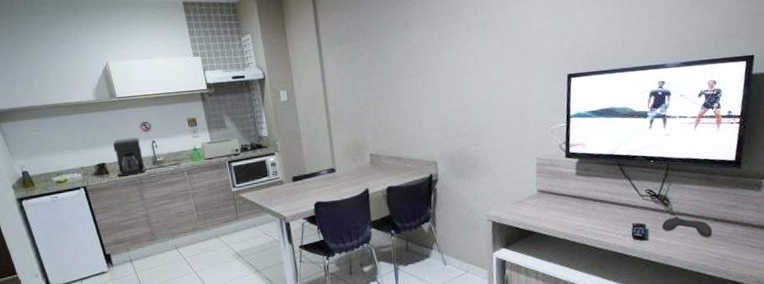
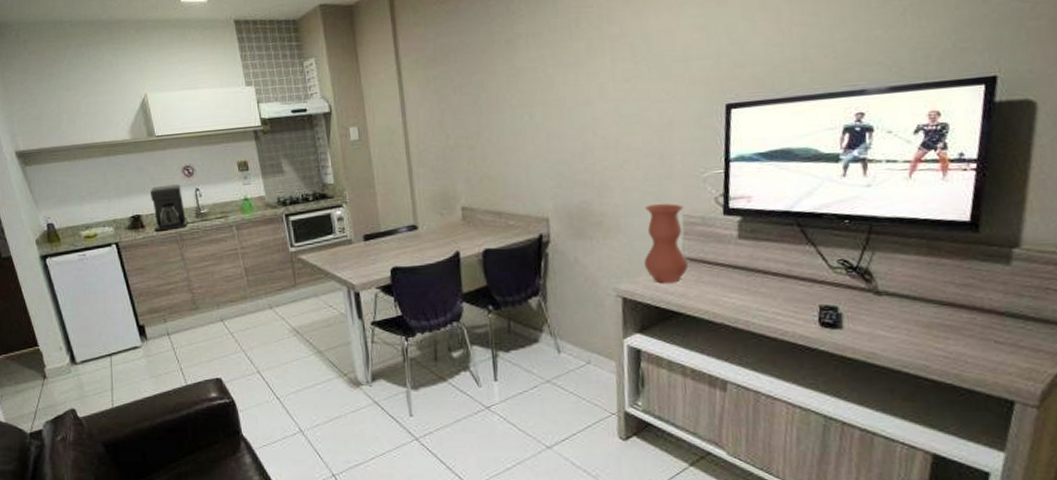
toaster: present [200,138,241,161] -> none [252,185,301,213]
vase: none [508,149,540,210] -> present [644,203,688,284]
game controller: present [661,216,713,238] -> none [861,297,939,328]

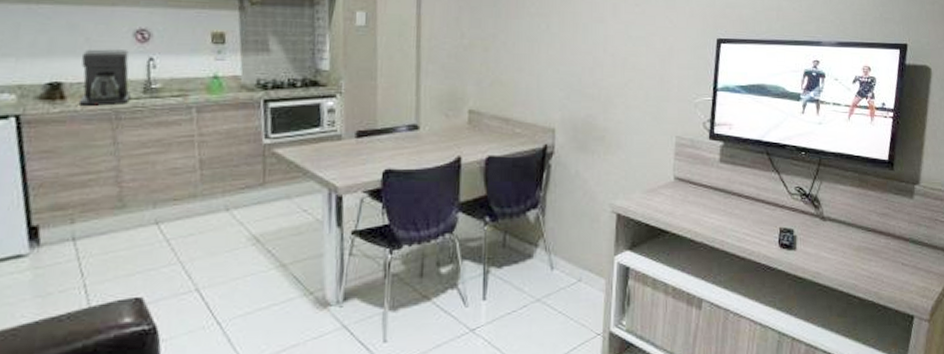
vase: present [644,203,688,284] -> none [639,124,677,202]

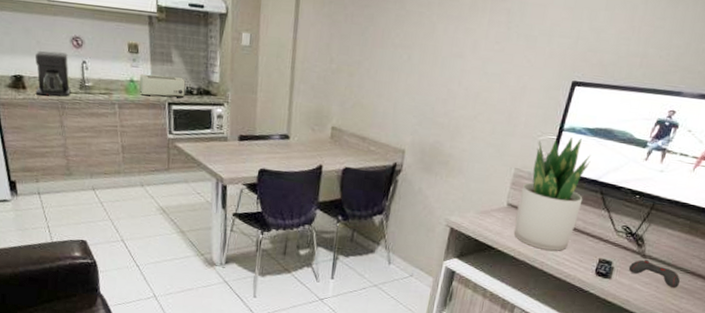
toaster: none [225,67,287,96] -> present [139,73,186,99]
planter: none [685,97,751,226] -> present [513,137,591,251]
game controller: none [811,222,865,251] -> present [628,259,681,289]

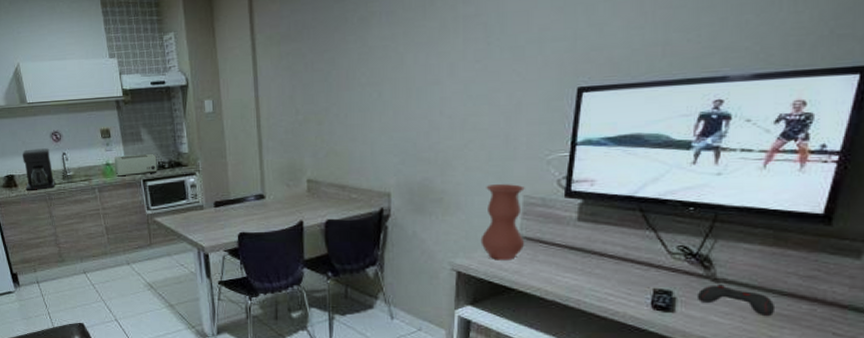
vase: none [474,155,517,223] -> present [480,184,525,260]
planter: present [513,137,591,251] -> none [535,151,619,285]

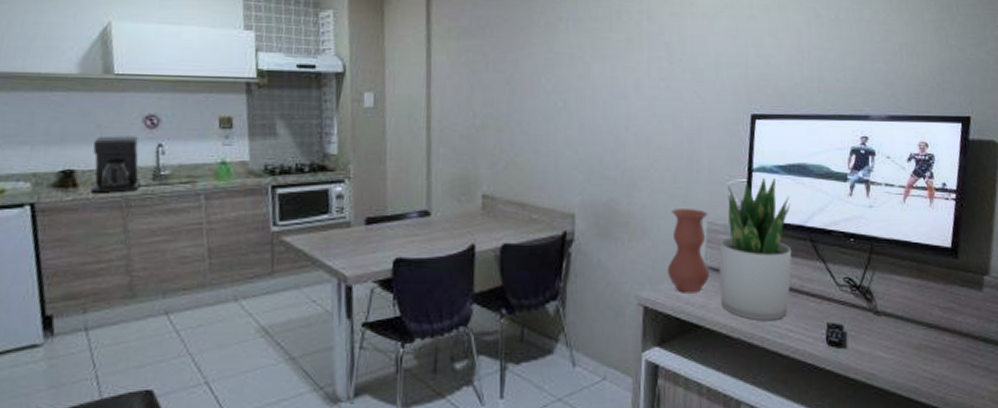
toaster: present [114,153,157,178] -> none [233,152,294,182]
planter: none [535,151,619,285] -> present [719,178,792,320]
game controller: present [696,285,776,317] -> none [863,318,927,350]

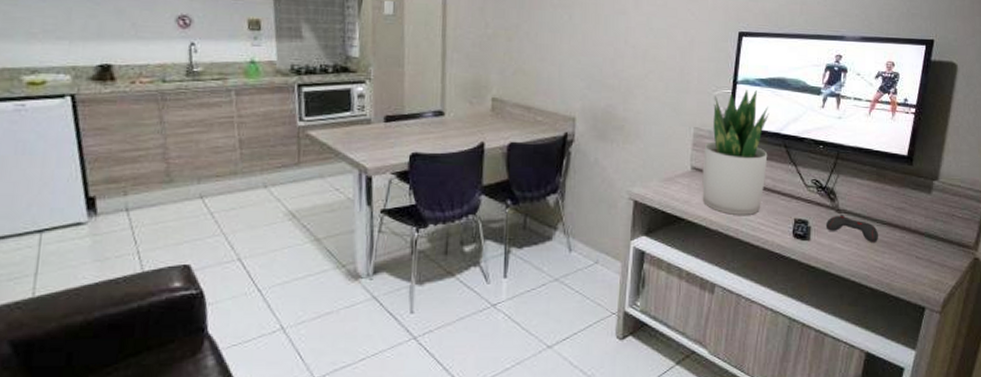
coffee maker: present [90,135,140,195] -> none [127,33,175,88]
vase: present [667,209,709,293] -> none [656,115,695,190]
game controller: none [863,318,927,350] -> present [825,215,879,244]

